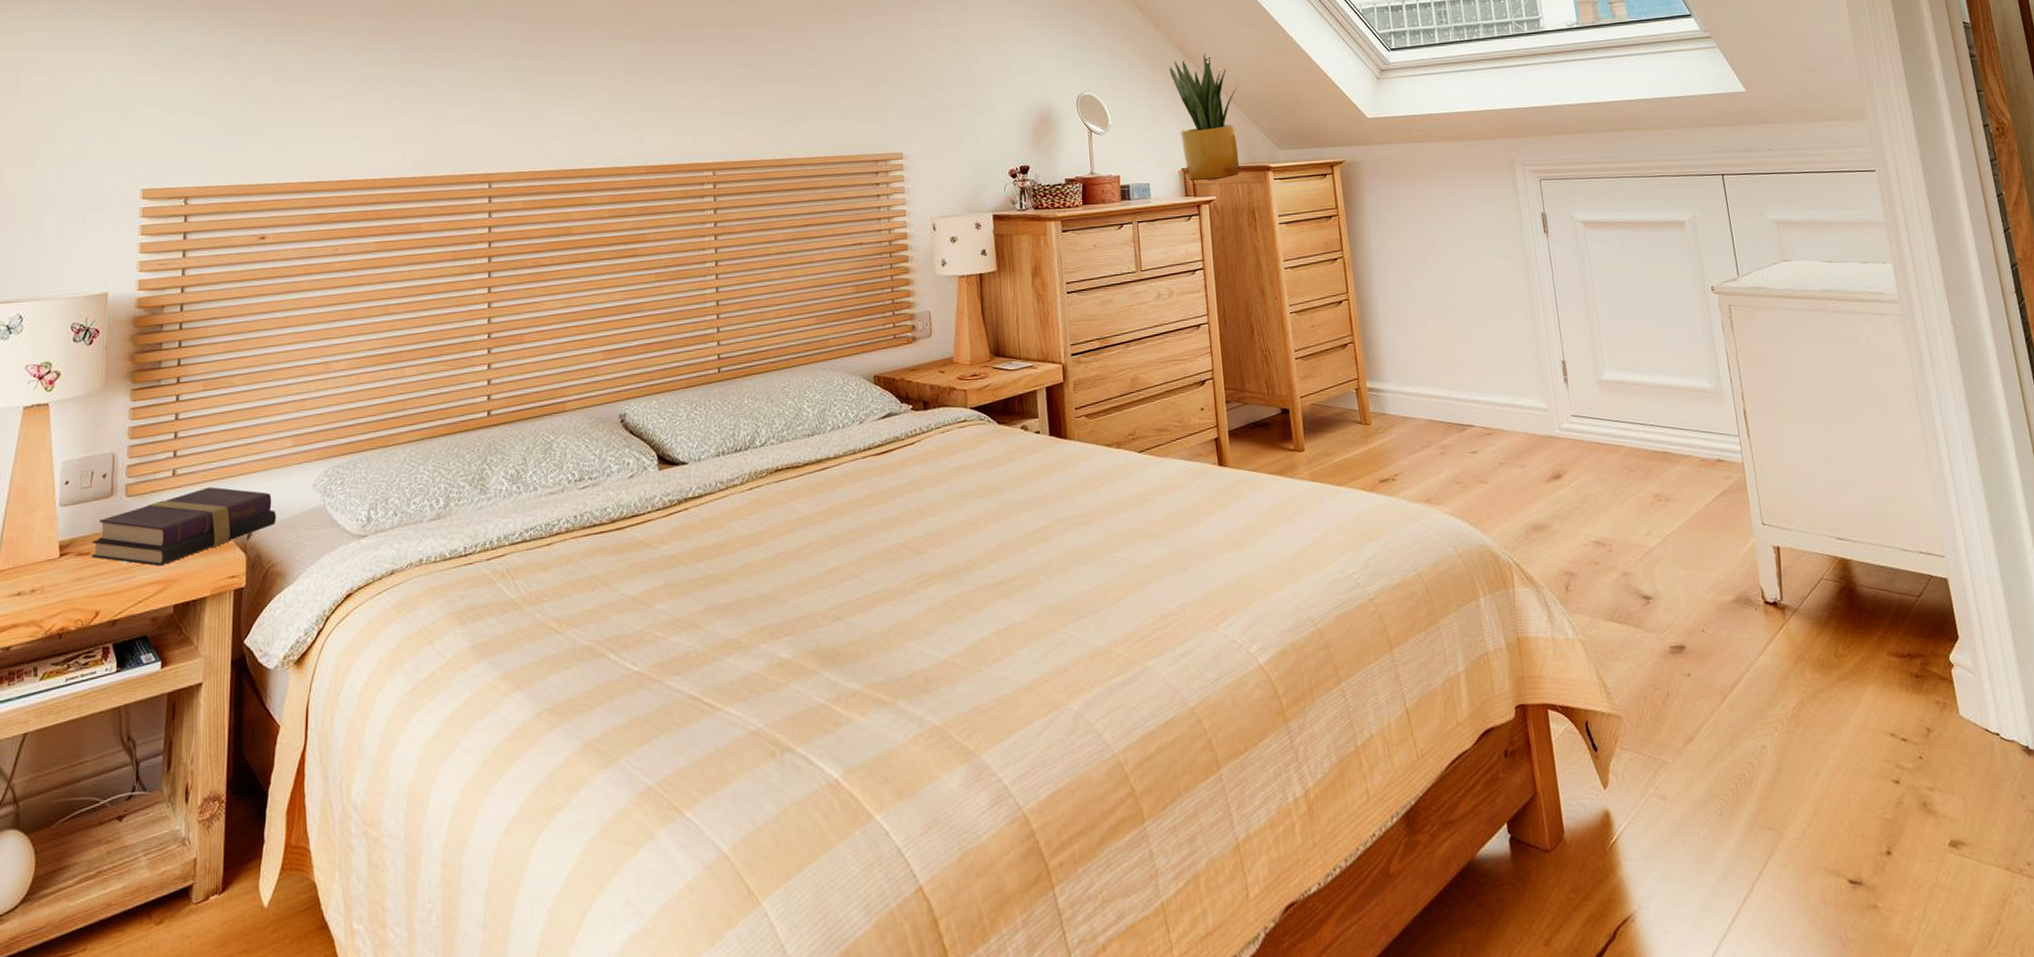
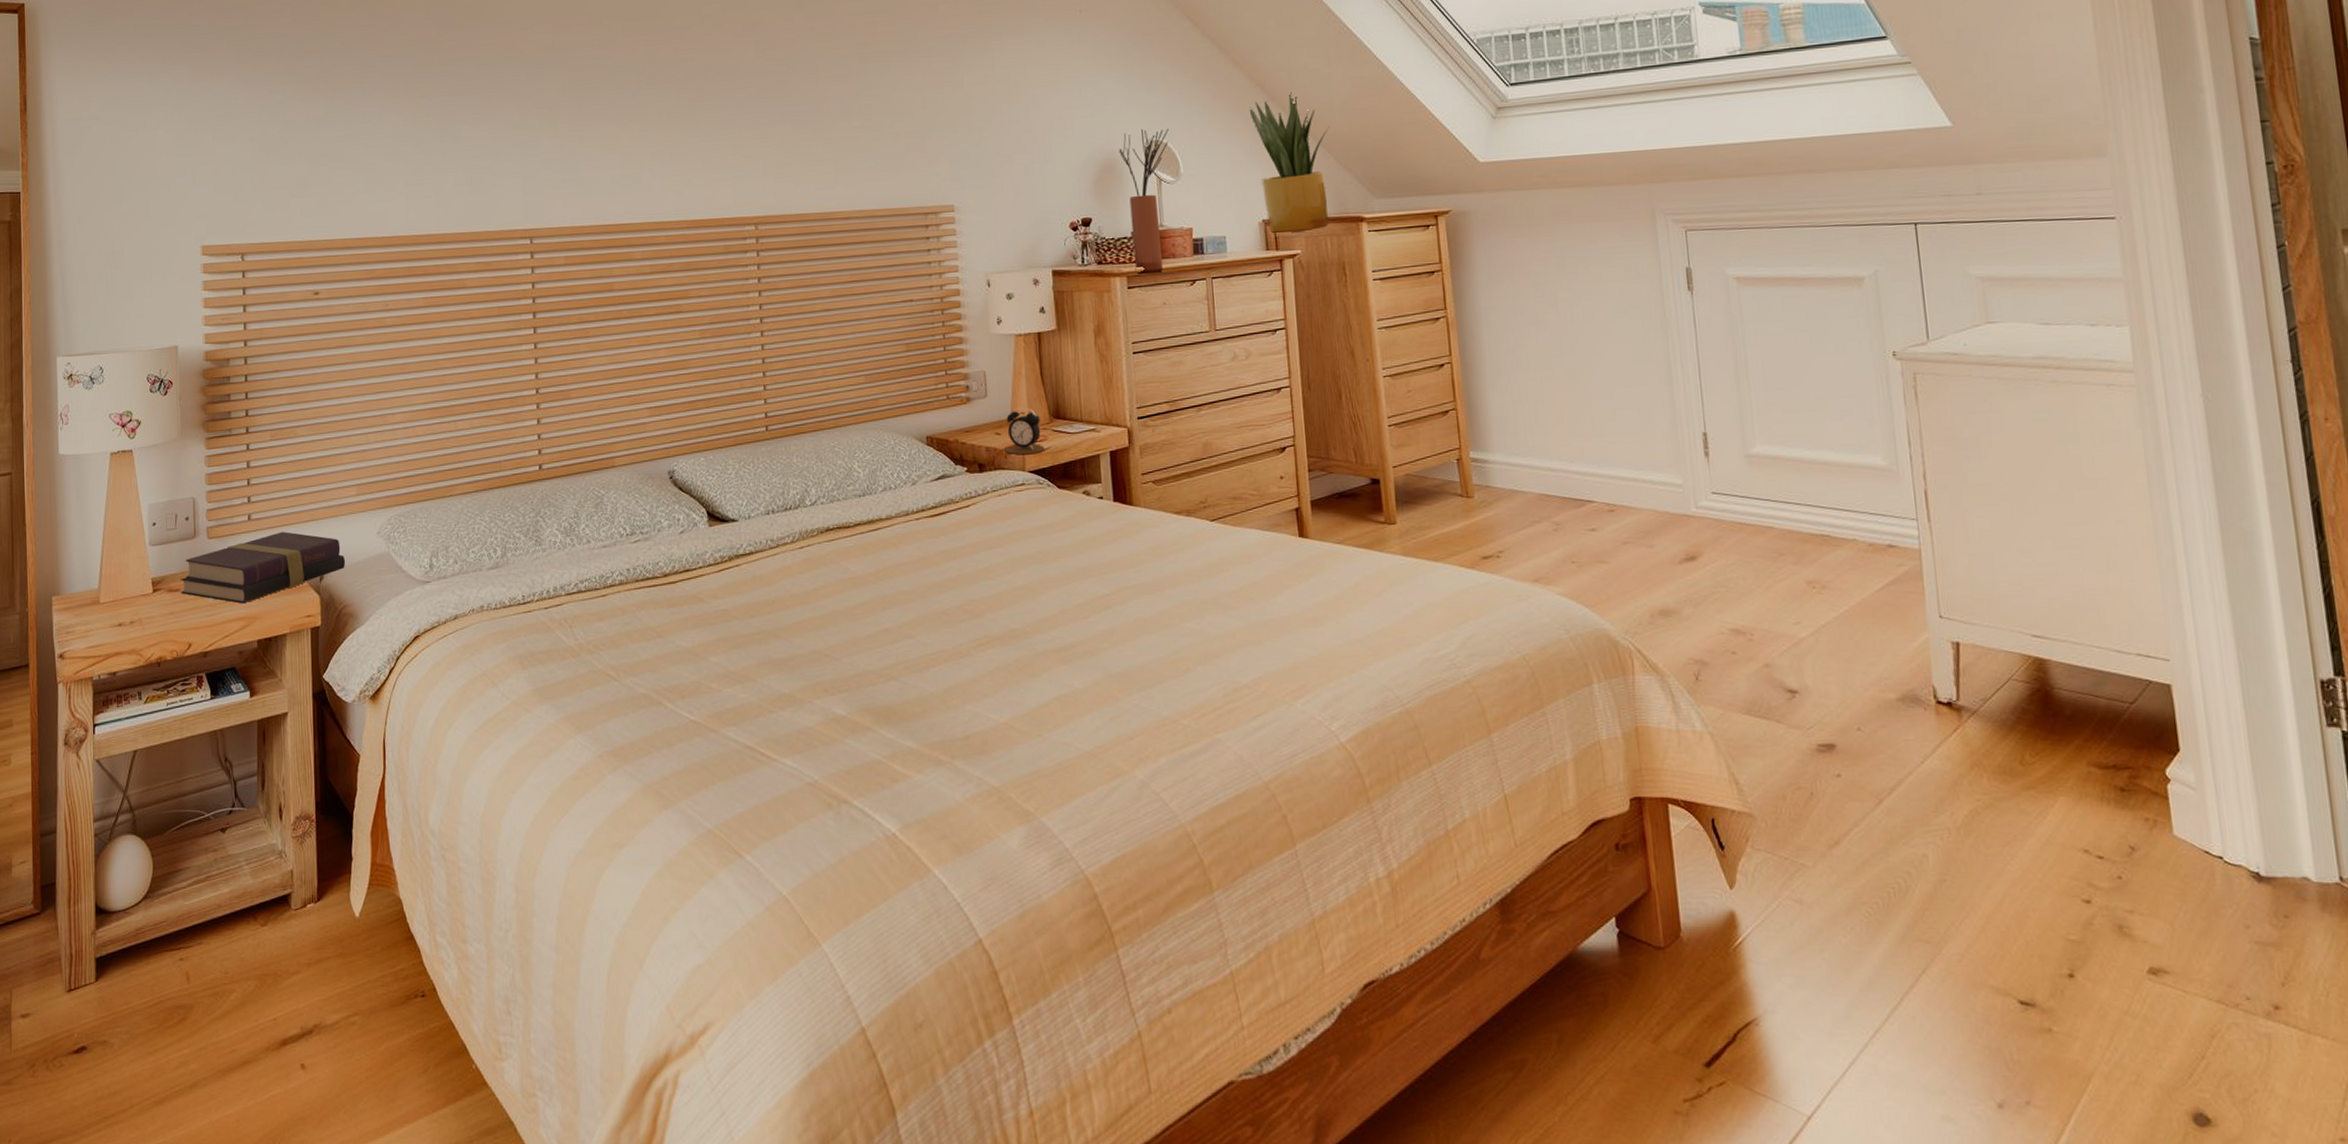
alarm clock: none [948,345,986,392] -> present [1004,407,1045,455]
vase: none [1053,83,1098,219] -> present [1119,128,1169,275]

